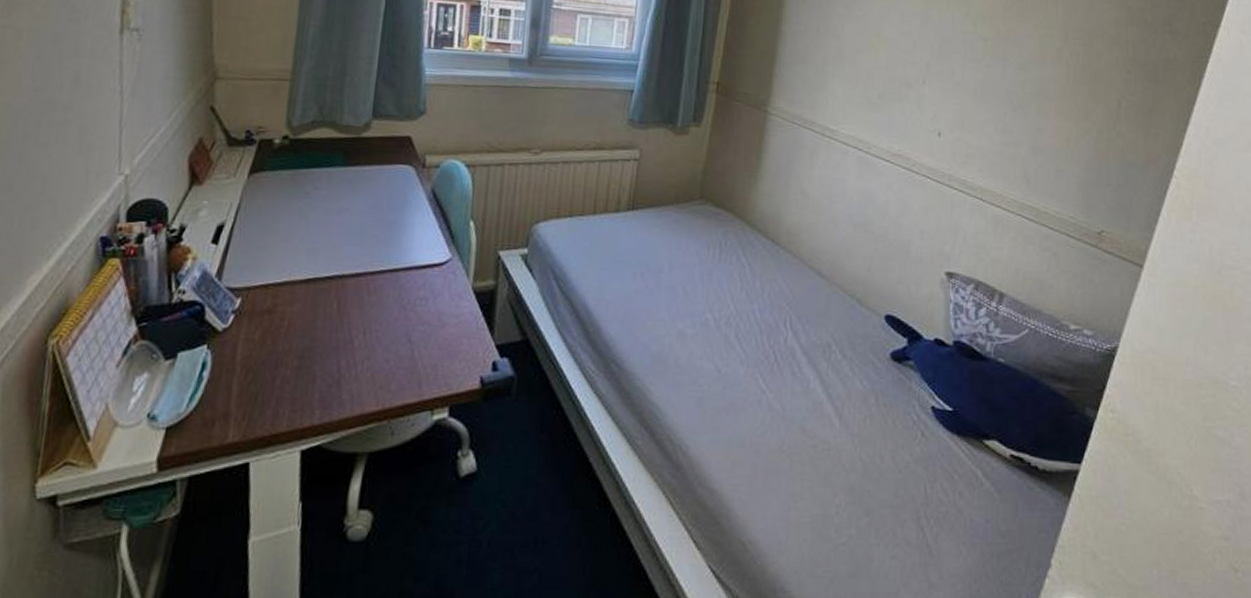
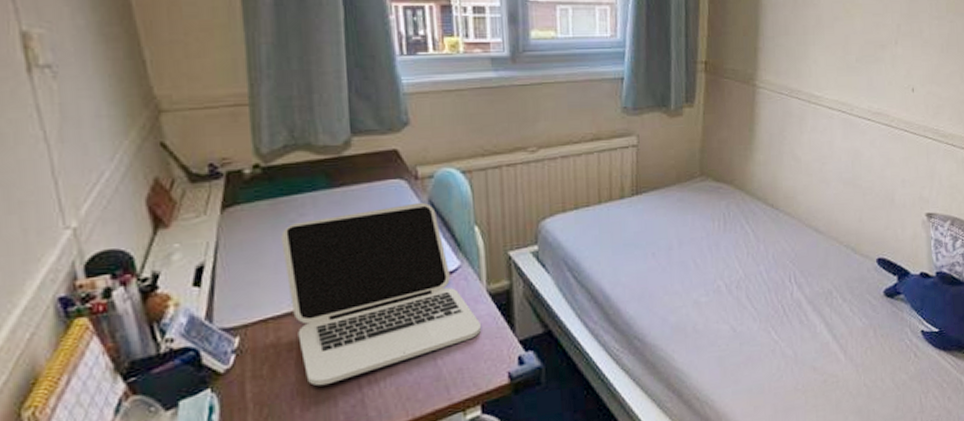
laptop: none [291,190,461,360] -> present [281,202,481,386]

